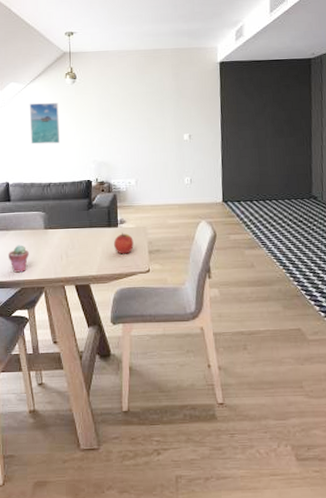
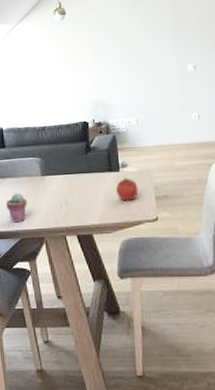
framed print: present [29,102,59,145] -> none [18,41,52,87]

